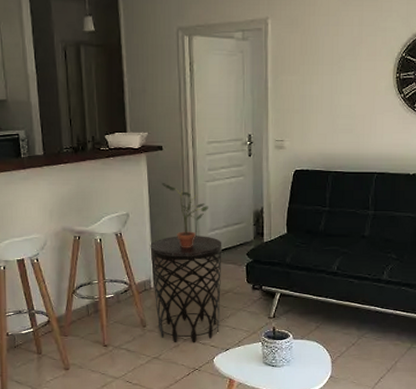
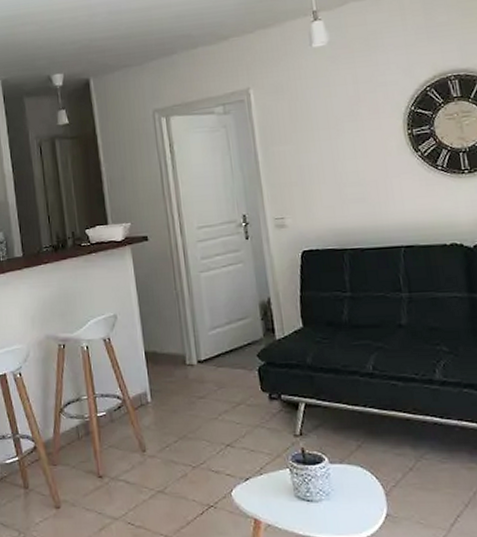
side table: present [150,236,222,343] -> none [143,336,235,472]
potted plant: present [161,183,208,248] -> none [150,277,206,352]

